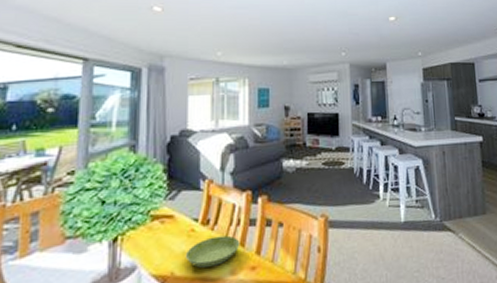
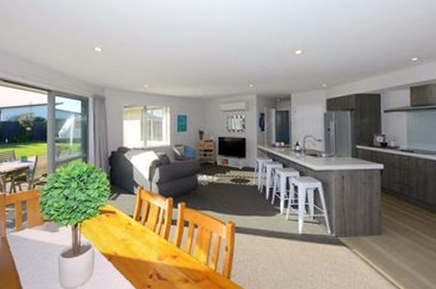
saucer: present [185,235,240,268] -> none [124,230,165,252]

